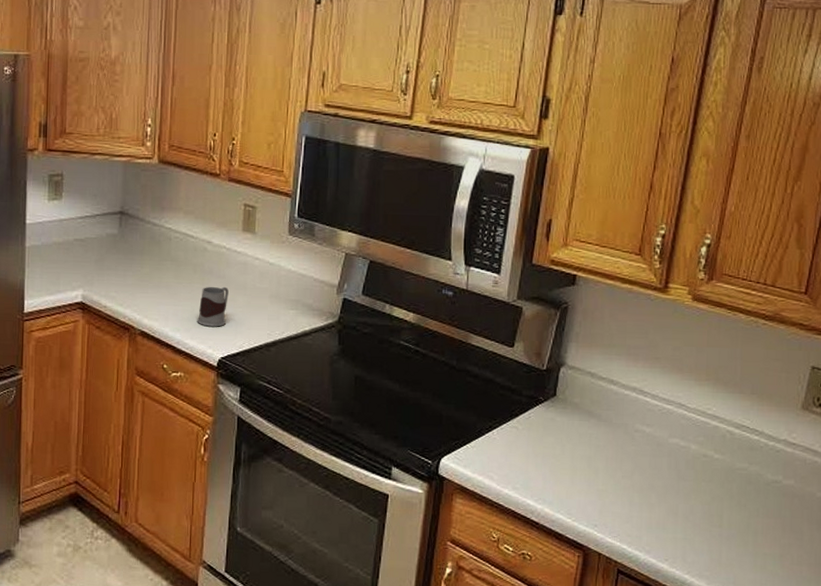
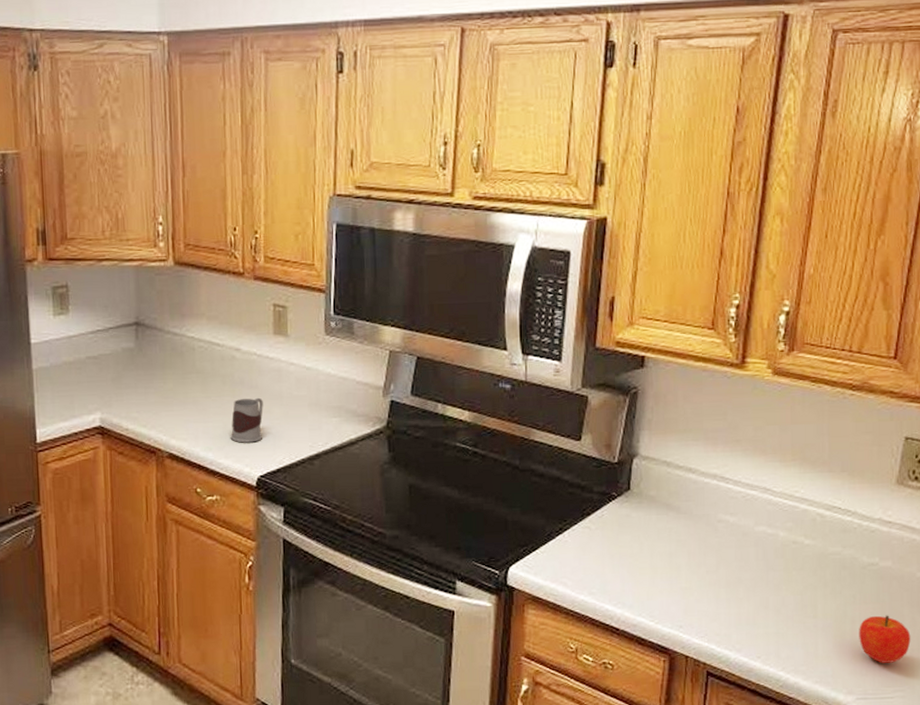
fruit: none [760,529,809,575] -> present [859,615,911,663]

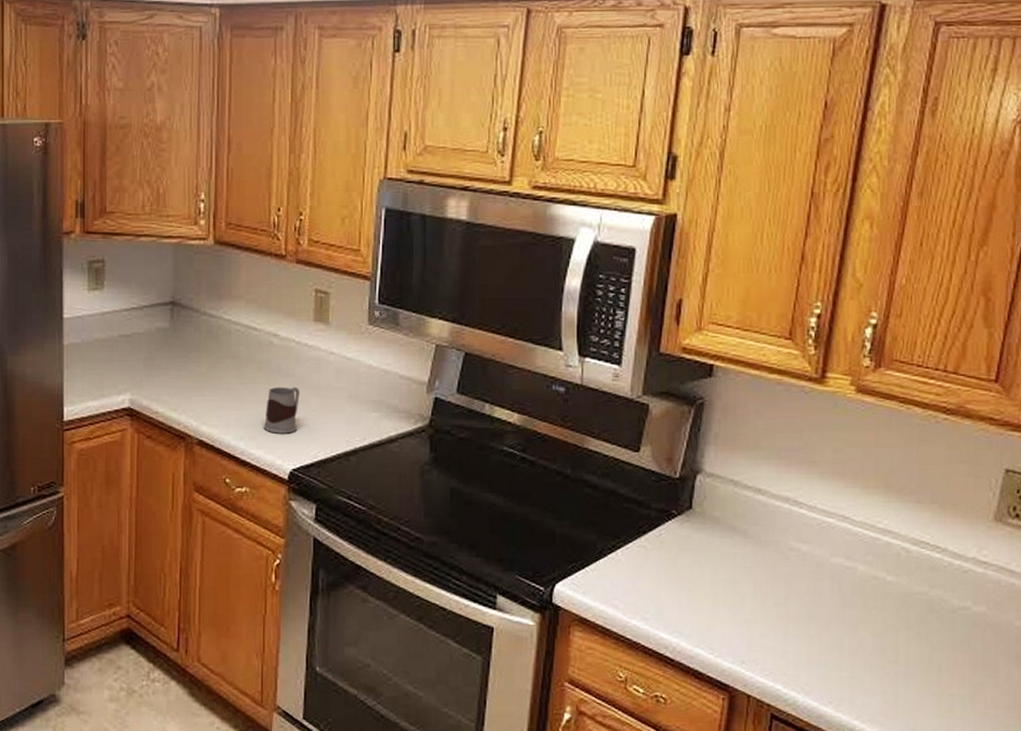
fruit: present [859,615,911,663] -> none [946,665,1006,720]

